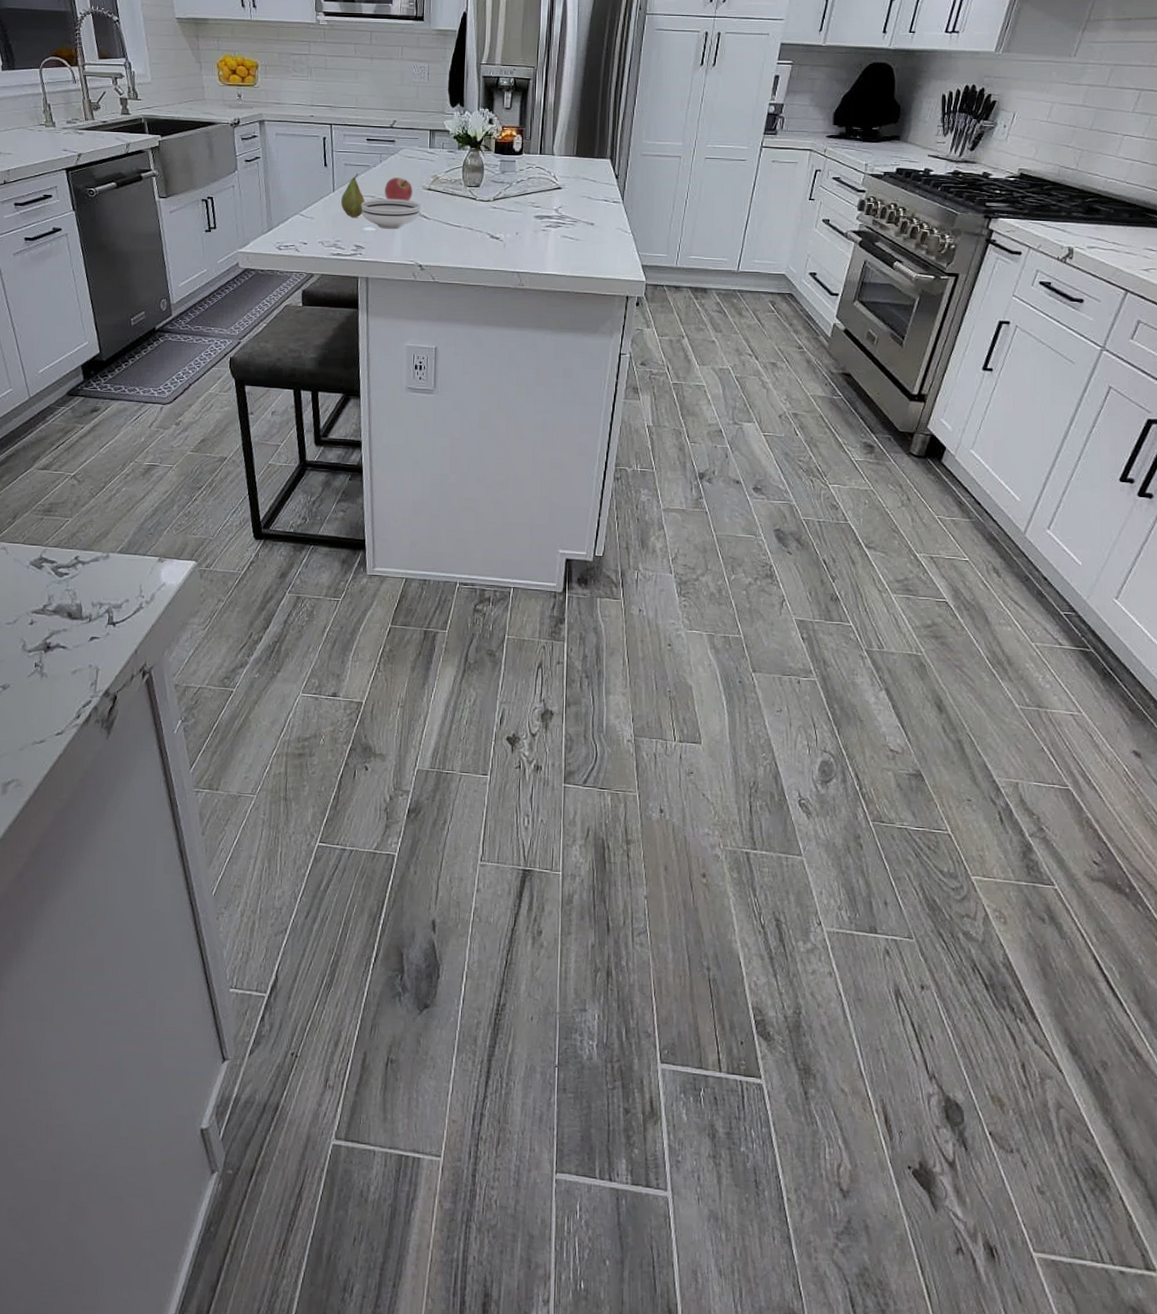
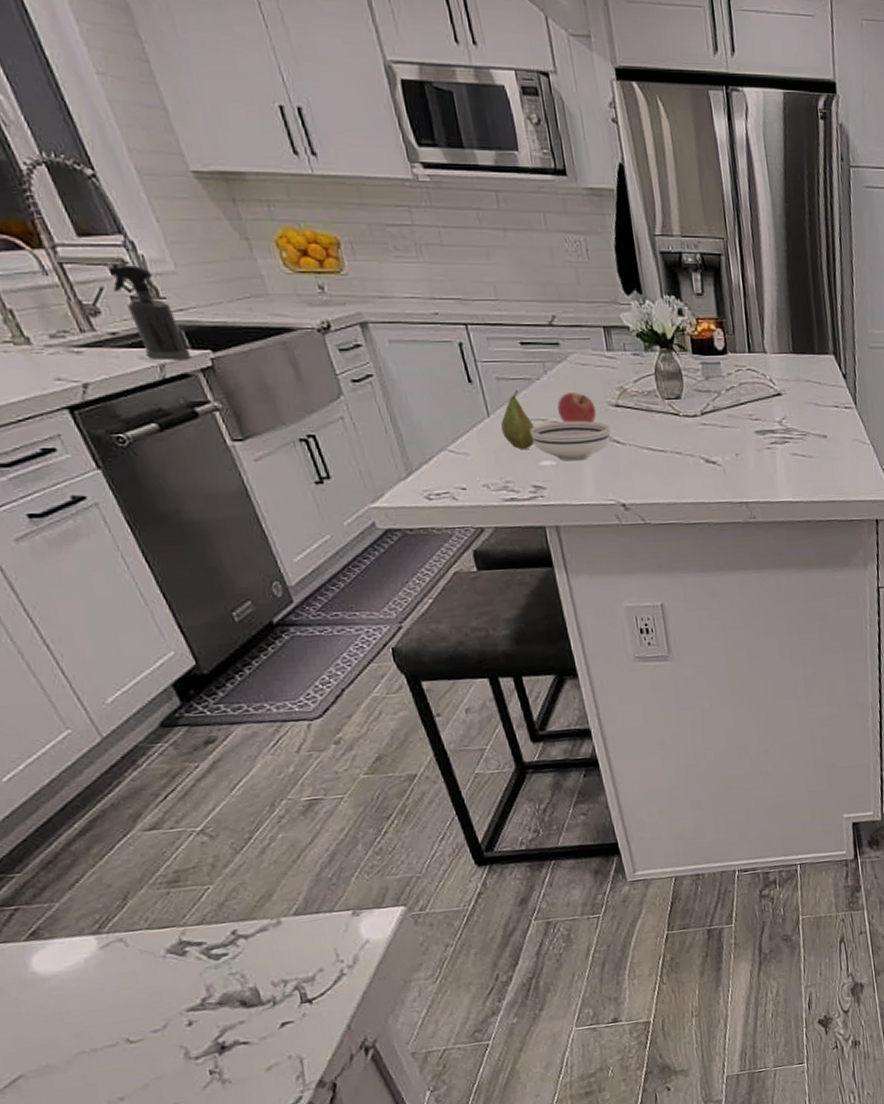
spray bottle: none [111,78,147,141] -> present [108,265,191,361]

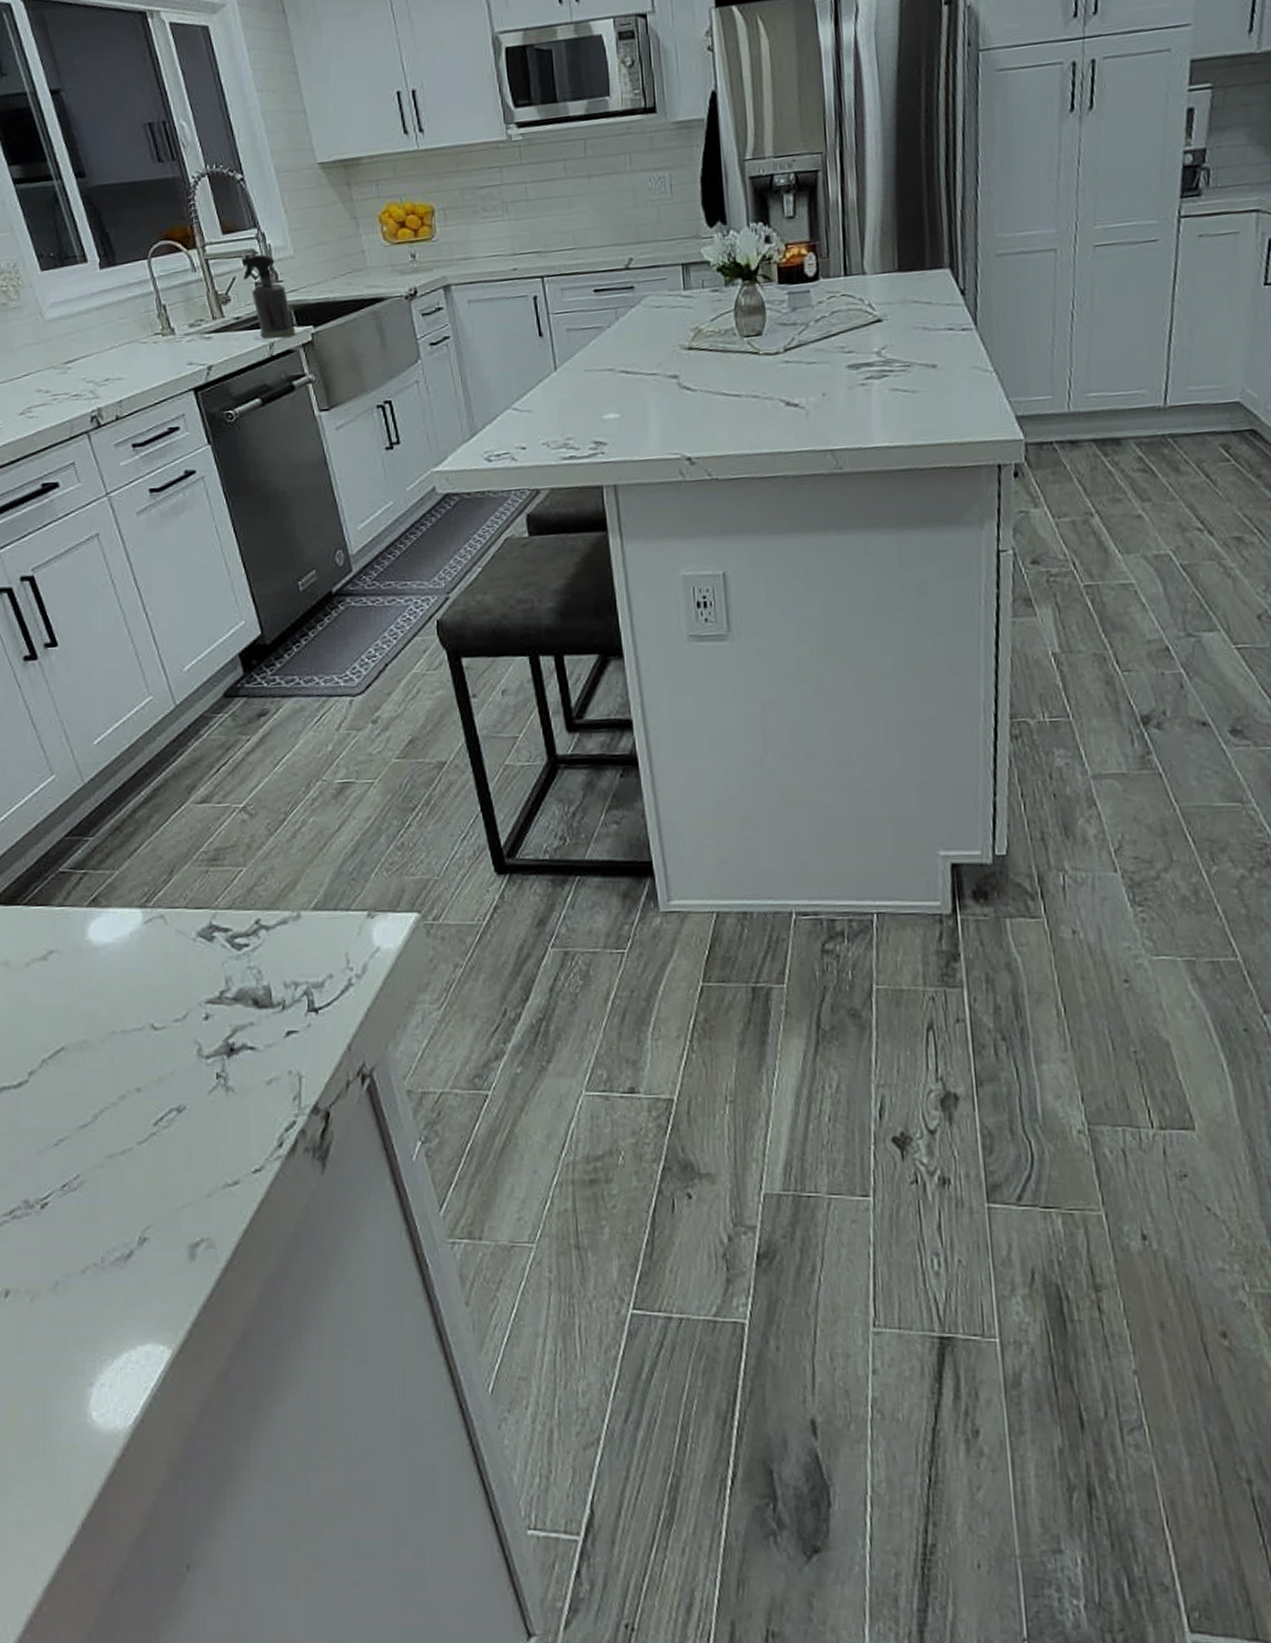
fruit: present [501,390,535,449] -> none [567,340,600,403]
bowl: present [529,420,610,461] -> none [596,367,680,413]
fruit: present [557,393,597,423] -> none [626,338,667,371]

